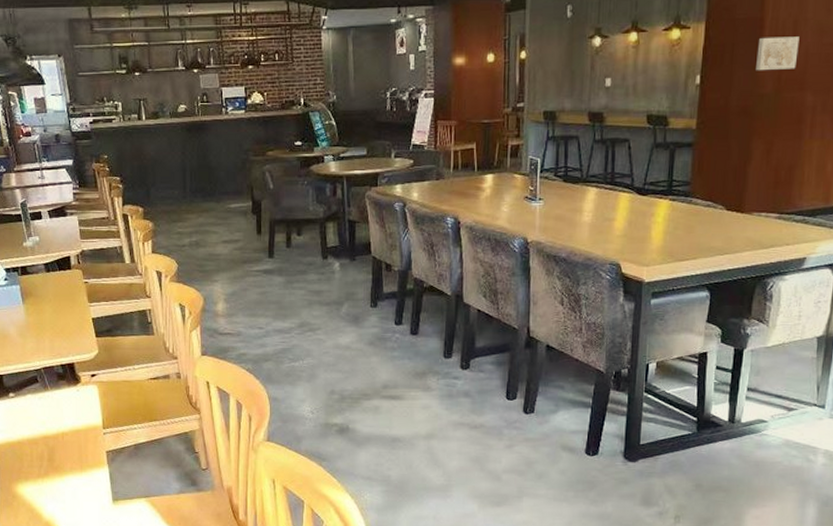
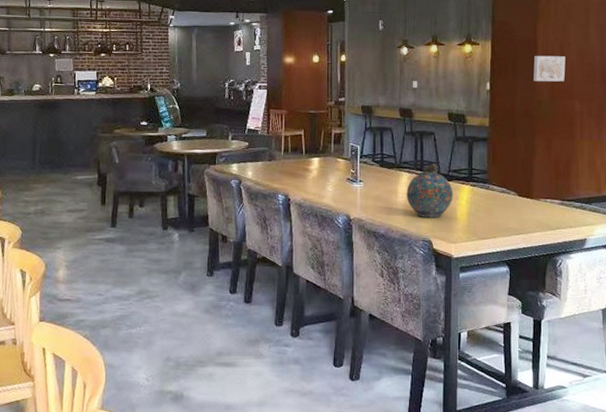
snuff bottle: none [593,175,648,238] -> present [406,163,453,218]

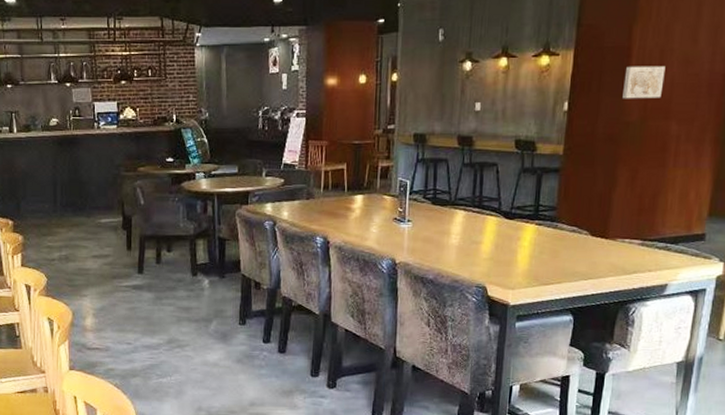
snuff bottle: present [406,163,453,218] -> none [460,199,515,262]

